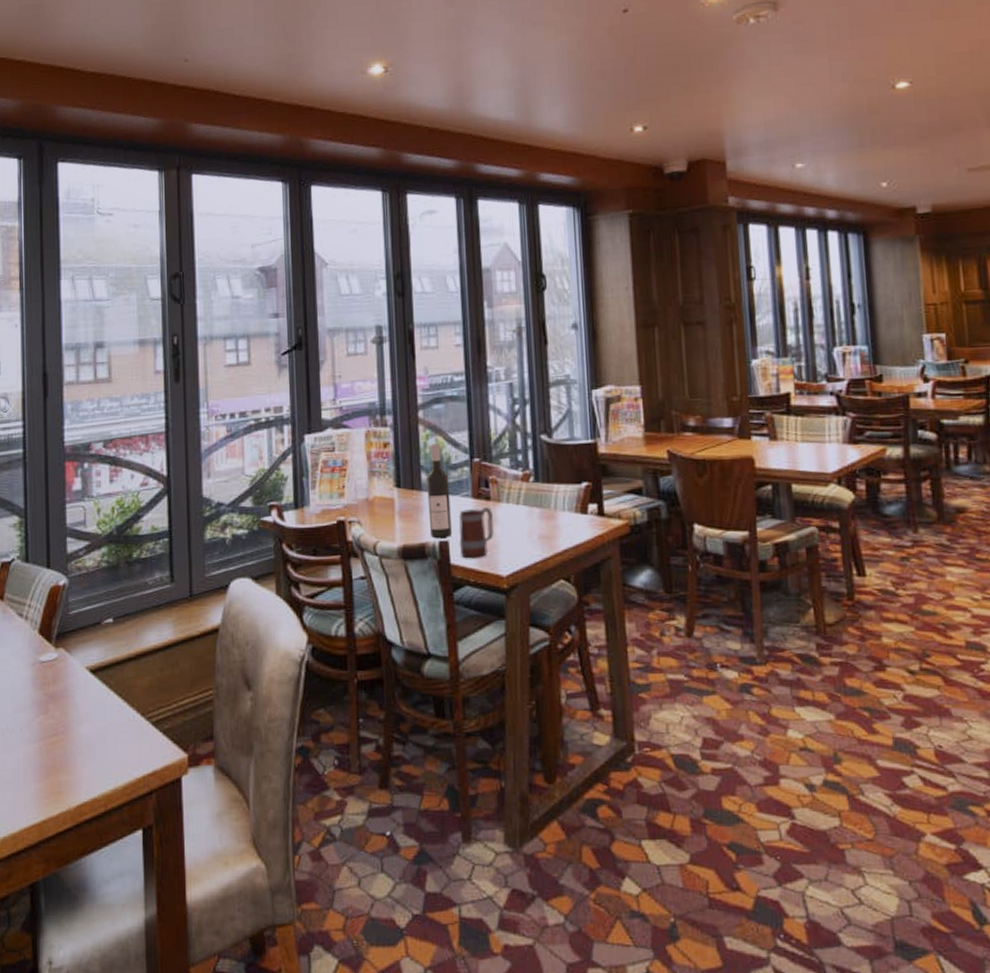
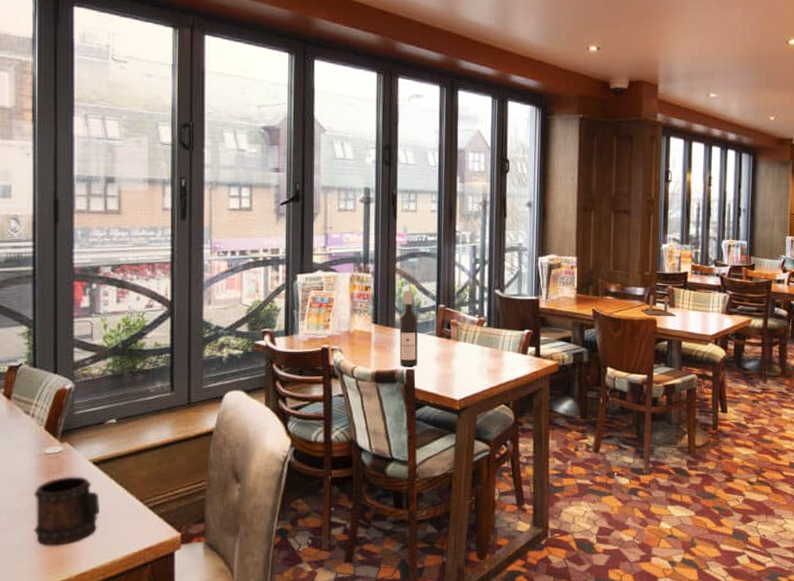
beer mug: none [28,687,99,771] -> present [33,476,100,546]
beer mug: present [458,506,494,558] -> none [423,343,452,384]
napkin holder: none [731,426,781,453] -> present [640,295,677,317]

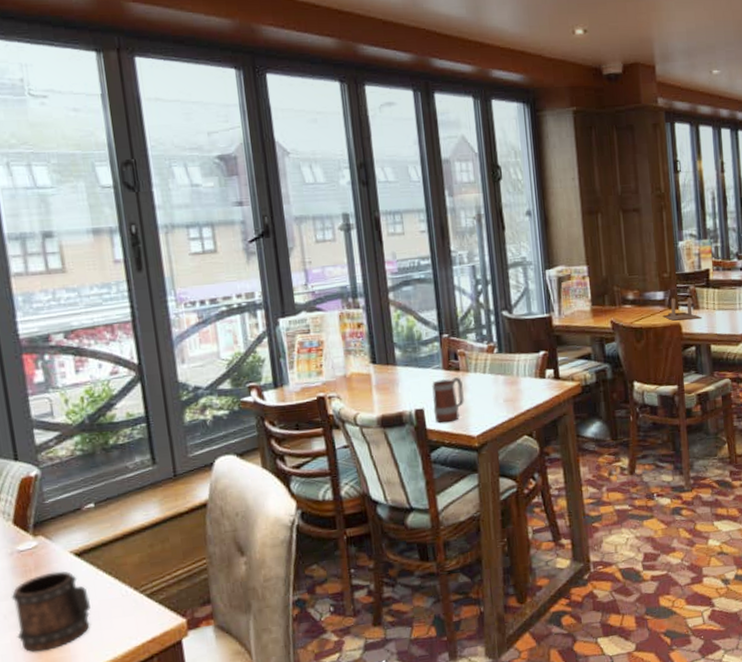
bottle: present [399,290,418,366] -> none [400,322,427,407]
beer mug: none [423,343,452,384] -> present [432,376,464,423]

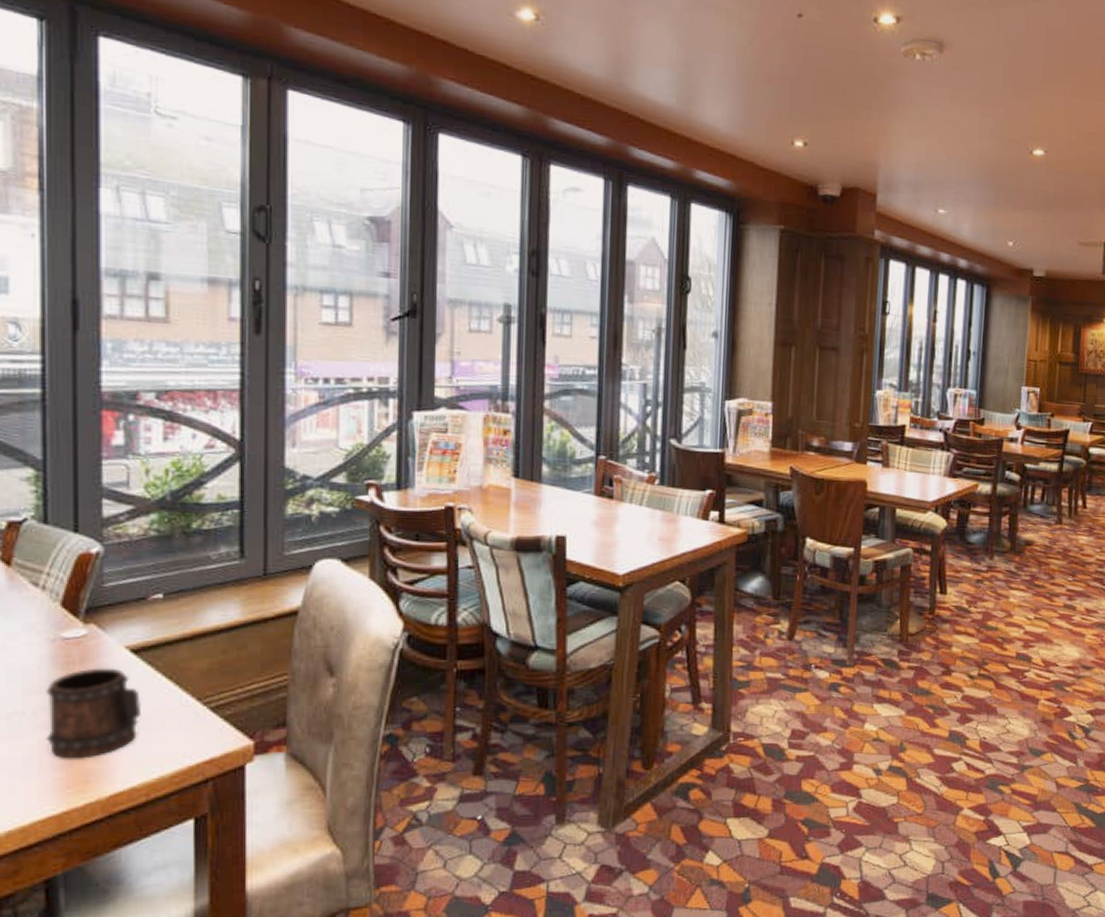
beer mug: present [432,376,464,423] -> none [577,504,614,554]
napkin holder: present [662,298,702,321] -> none [848,451,891,479]

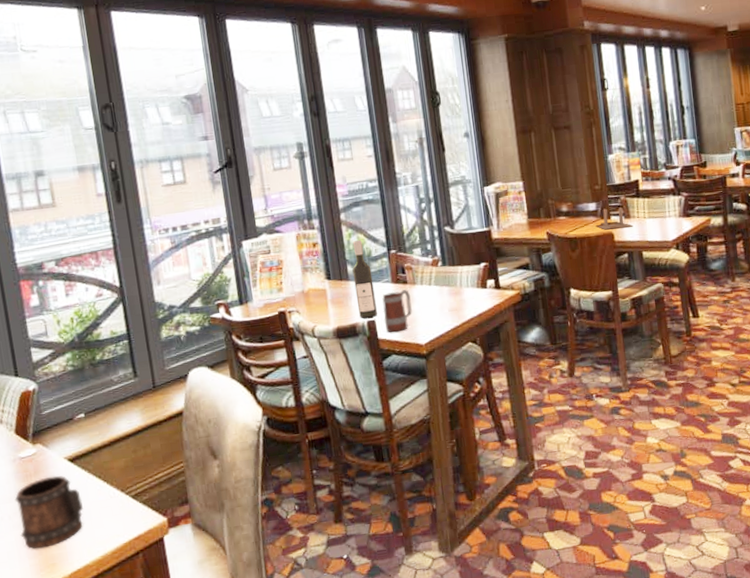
bottle: none [547,436,572,532] -> present [352,240,378,319]
beer mug: none [577,504,614,554] -> present [382,289,412,332]
napkin holder: none [848,451,891,479] -> present [595,207,634,230]

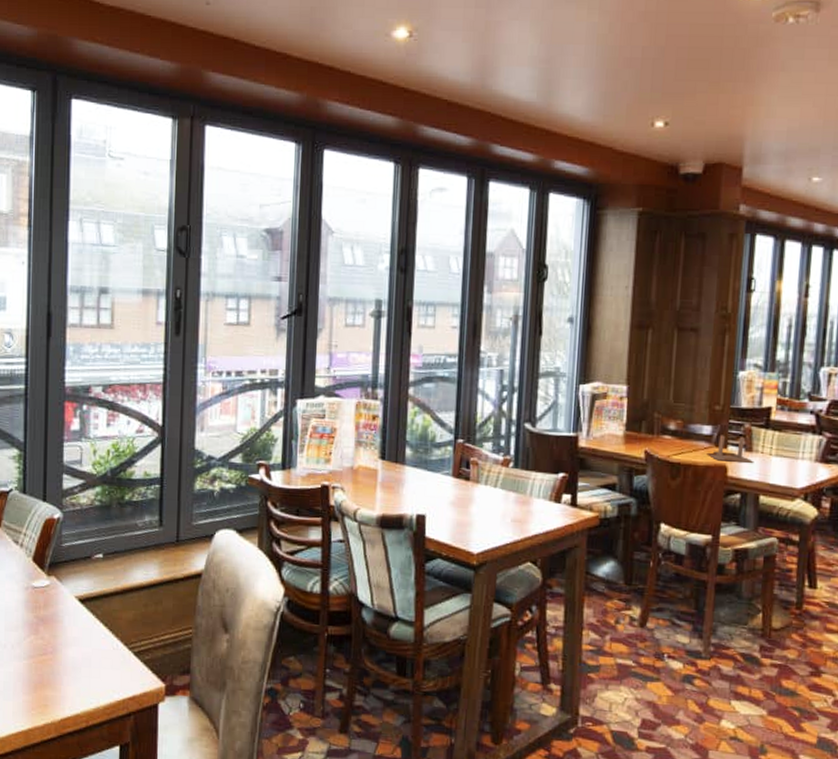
beer mug: present [14,475,83,550] -> none [19,612,85,687]
bottle: present [352,240,378,319] -> none [409,421,432,511]
beer mug: present [382,289,412,332] -> none [435,485,470,533]

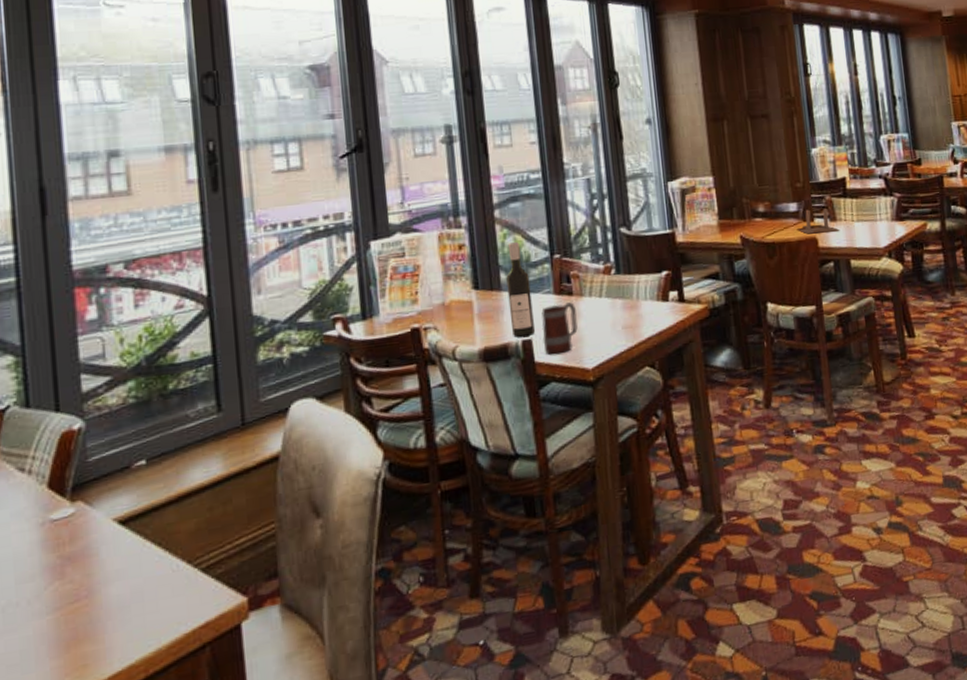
bottle: none [409,421,432,511] -> present [506,242,536,337]
beer mug: none [435,485,470,533] -> present [541,301,578,354]

